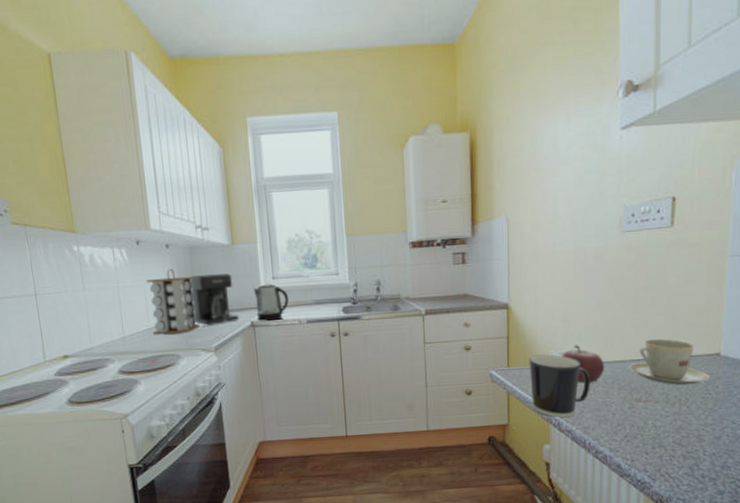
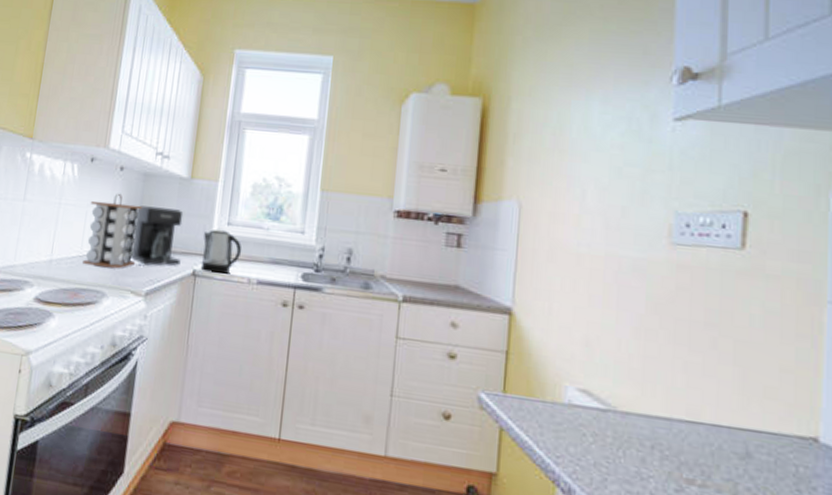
mug: present [529,354,590,418] -> none [532,384,619,483]
fruit: present [561,345,605,382] -> none [579,381,642,440]
teacup: present [629,338,710,385] -> none [677,395,803,477]

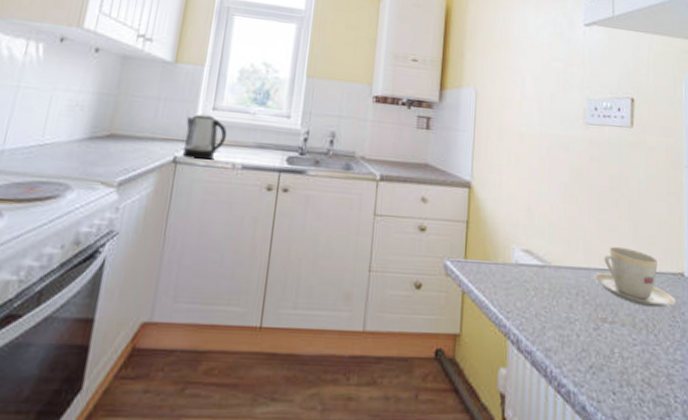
spice rack: present [82,193,143,269] -> none [43,76,120,159]
coffee maker: present [129,205,184,267] -> none [101,89,166,155]
teacup: none [677,395,803,477] -> present [594,246,676,308]

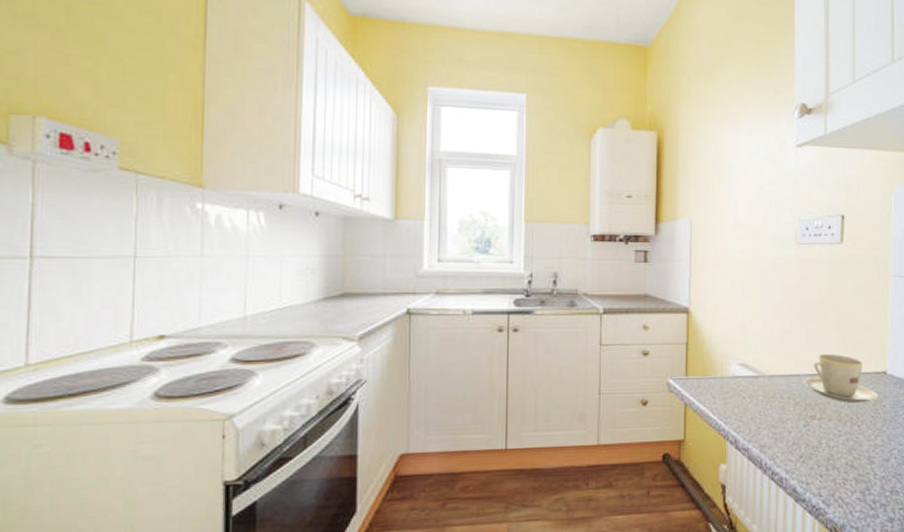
kettle: present [182,114,228,161] -> none [414,266,455,310]

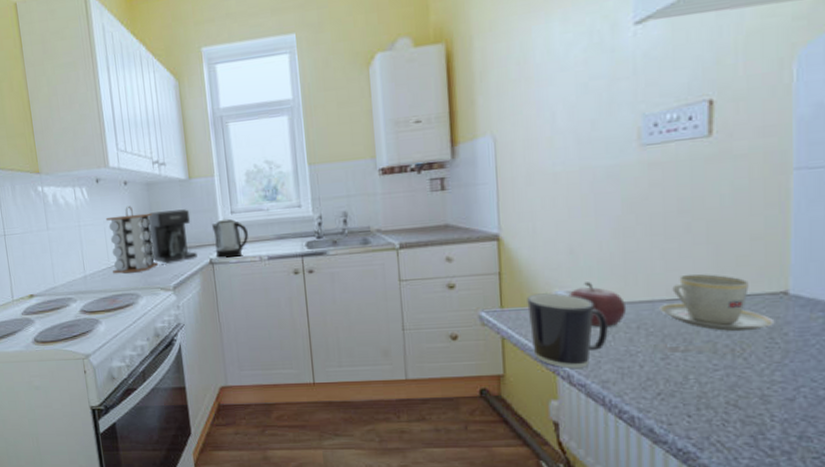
spice rack: none [284,239,346,319] -> present [105,205,159,274]
coffee maker: none [337,250,393,311] -> present [148,209,197,265]
kettle: none [414,266,455,310] -> present [212,218,249,259]
mug: none [707,364,767,434] -> present [527,293,608,368]
fruit: none [739,356,782,396] -> present [568,282,627,327]

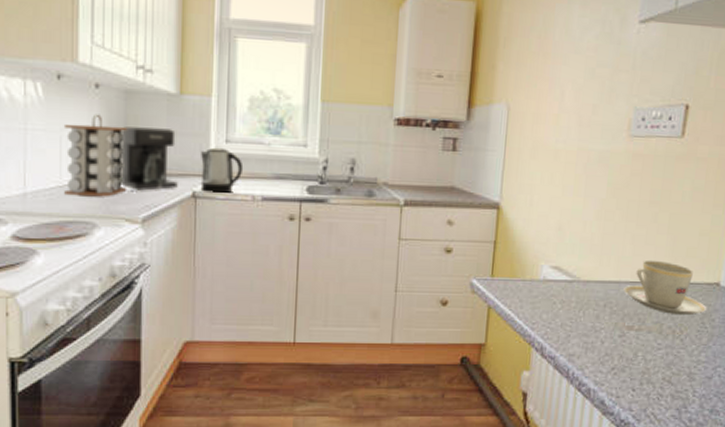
mug: present [527,293,608,368] -> none [514,266,581,341]
fruit: present [568,282,627,327] -> none [552,258,599,302]

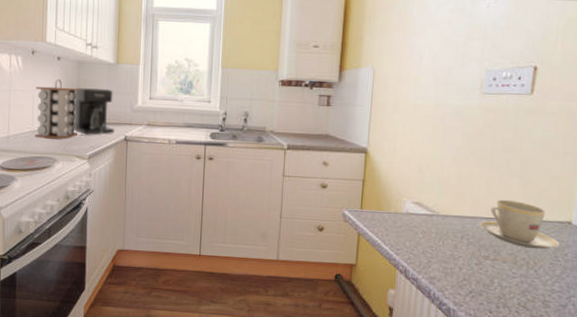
kettle: present [200,147,244,194] -> none [130,103,163,138]

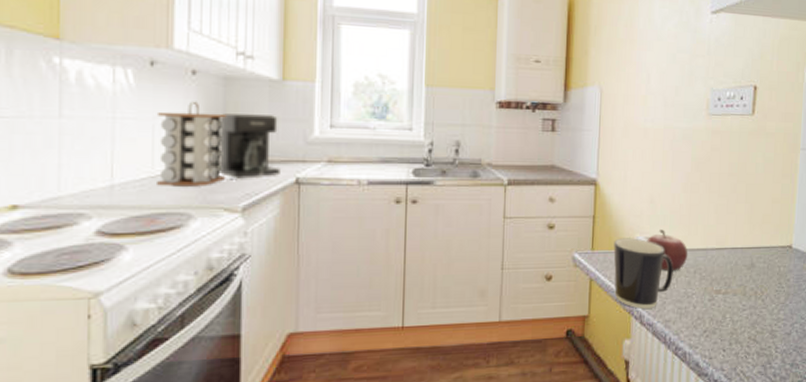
mug: none [381,201,440,265] -> present [613,238,673,309]
fruit: none [414,196,456,234] -> present [646,229,688,271]
teacup: present [479,199,560,249] -> none [710,227,783,278]

